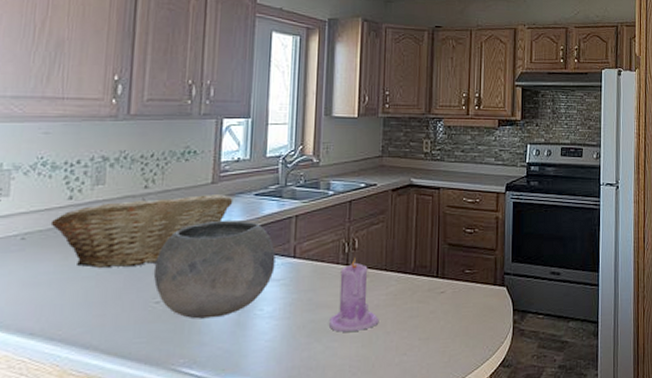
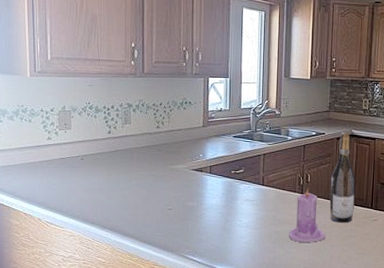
fruit basket: present [50,194,233,268] -> none [98,134,218,183]
bowl: present [153,220,276,319] -> none [166,154,249,224]
wine bottle: none [383,182,416,300] -> present [329,132,356,223]

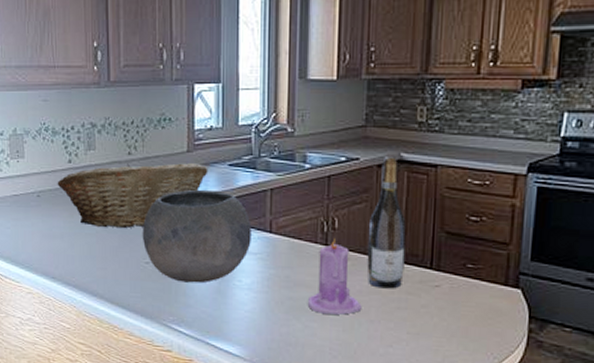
fruit basket: none [98,134,218,183] -> present [57,163,208,228]
bowl: none [166,154,249,224] -> present [142,189,252,283]

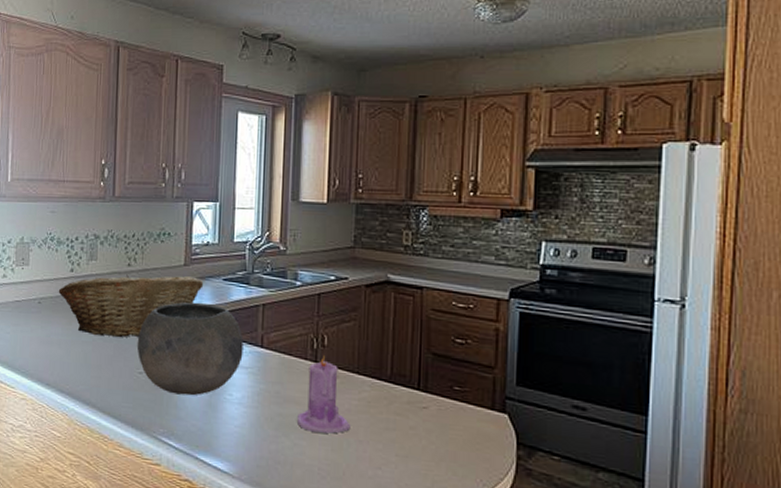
wine bottle: present [366,157,406,289] -> none [355,277,394,409]

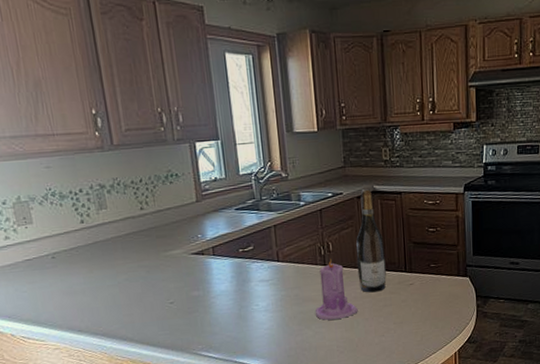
fruit basket: present [58,274,204,337] -> none [71,211,218,278]
bowl: present [136,302,244,396] -> none [163,232,263,315]
wine bottle: none [355,277,394,409] -> present [356,189,387,293]

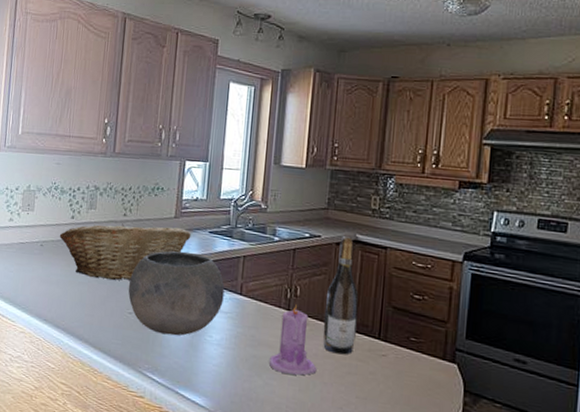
fruit basket: none [71,211,218,278] -> present [59,223,192,280]
bowl: none [163,232,263,315] -> present [128,251,225,336]

